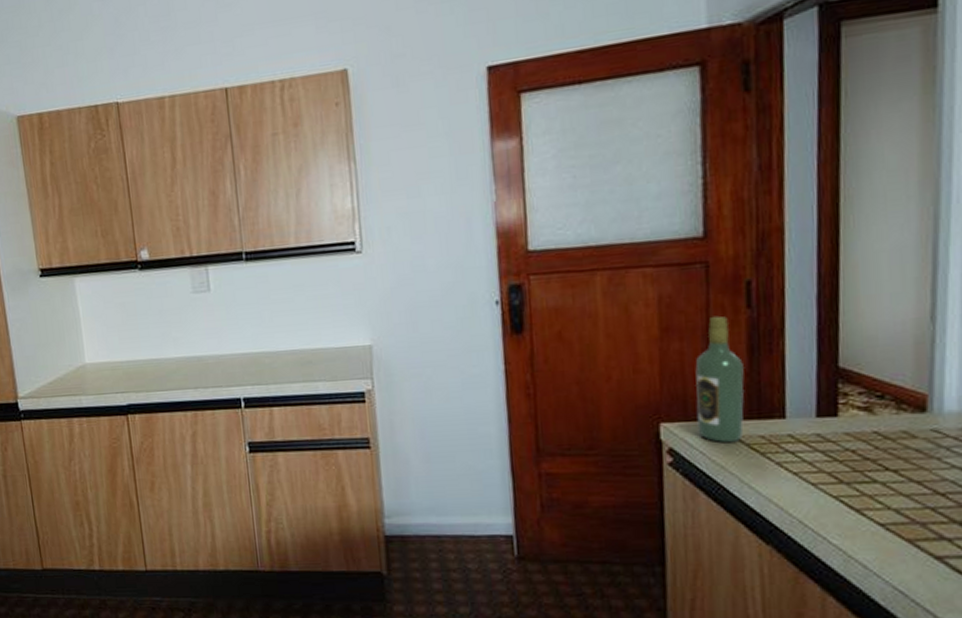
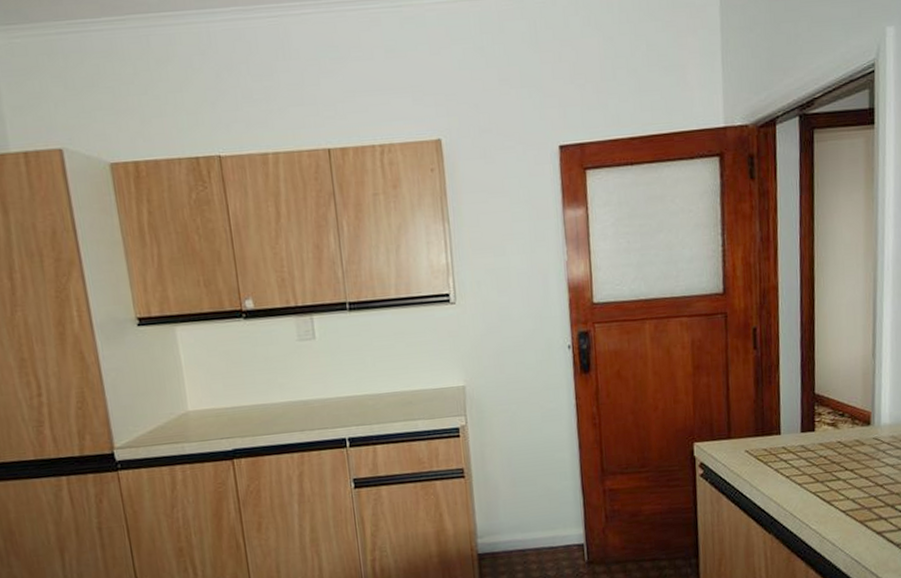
wine bottle: present [695,315,744,443] -> none [718,355,753,456]

